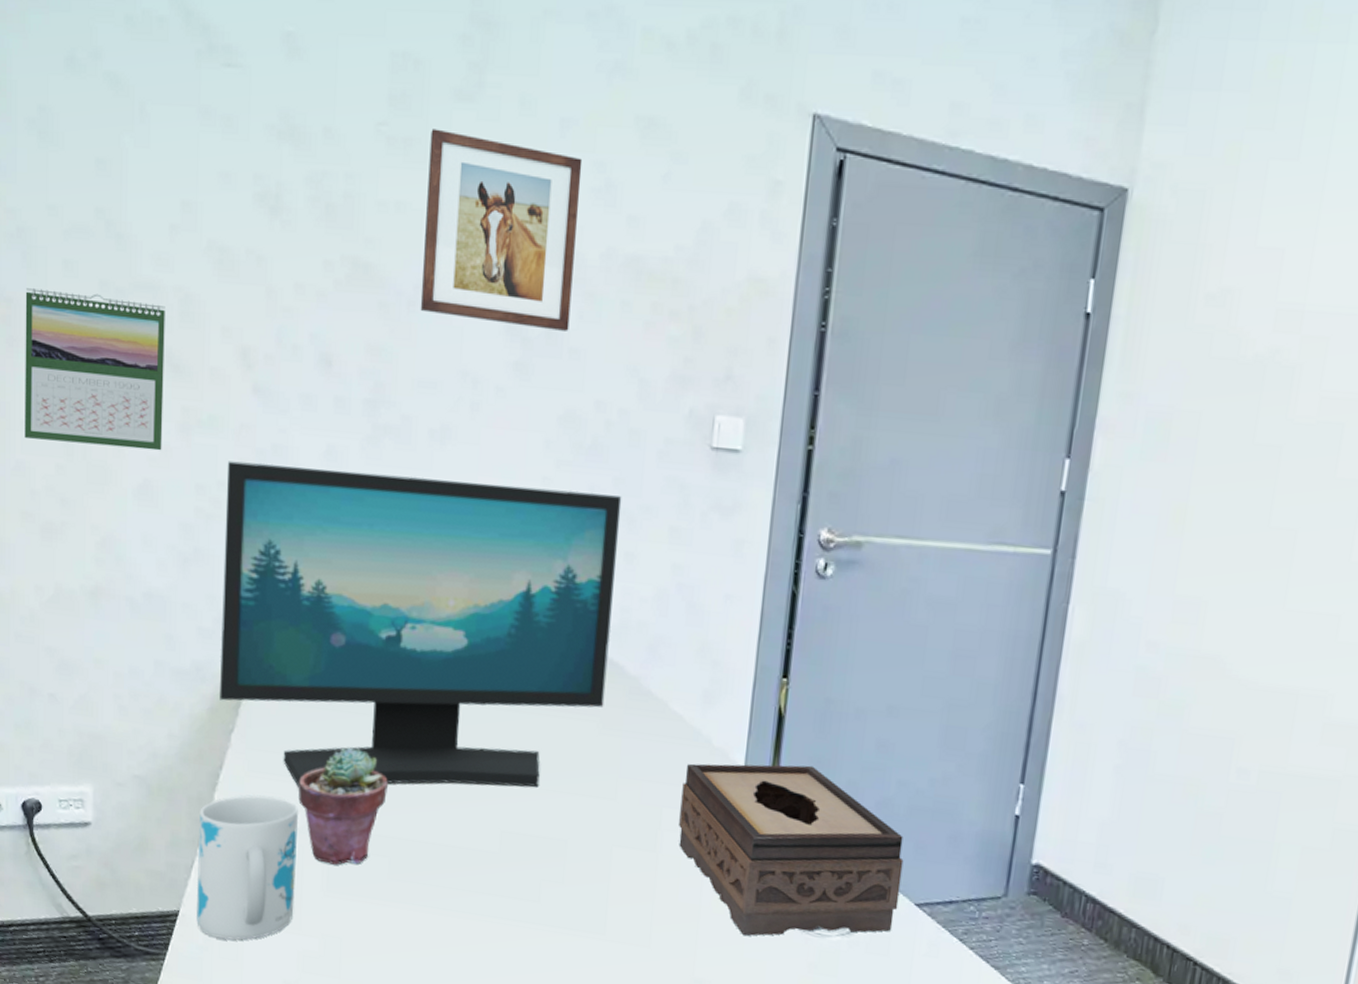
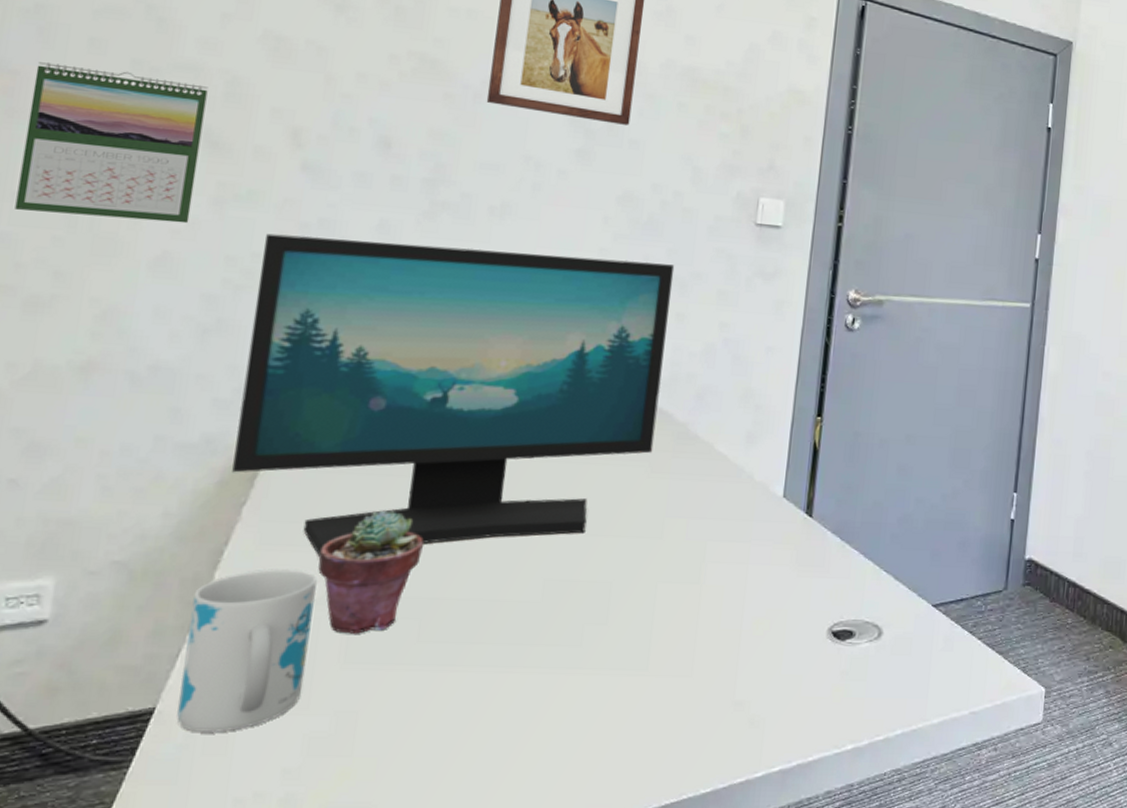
tissue box: present [679,763,904,937] -> none [721,491,922,654]

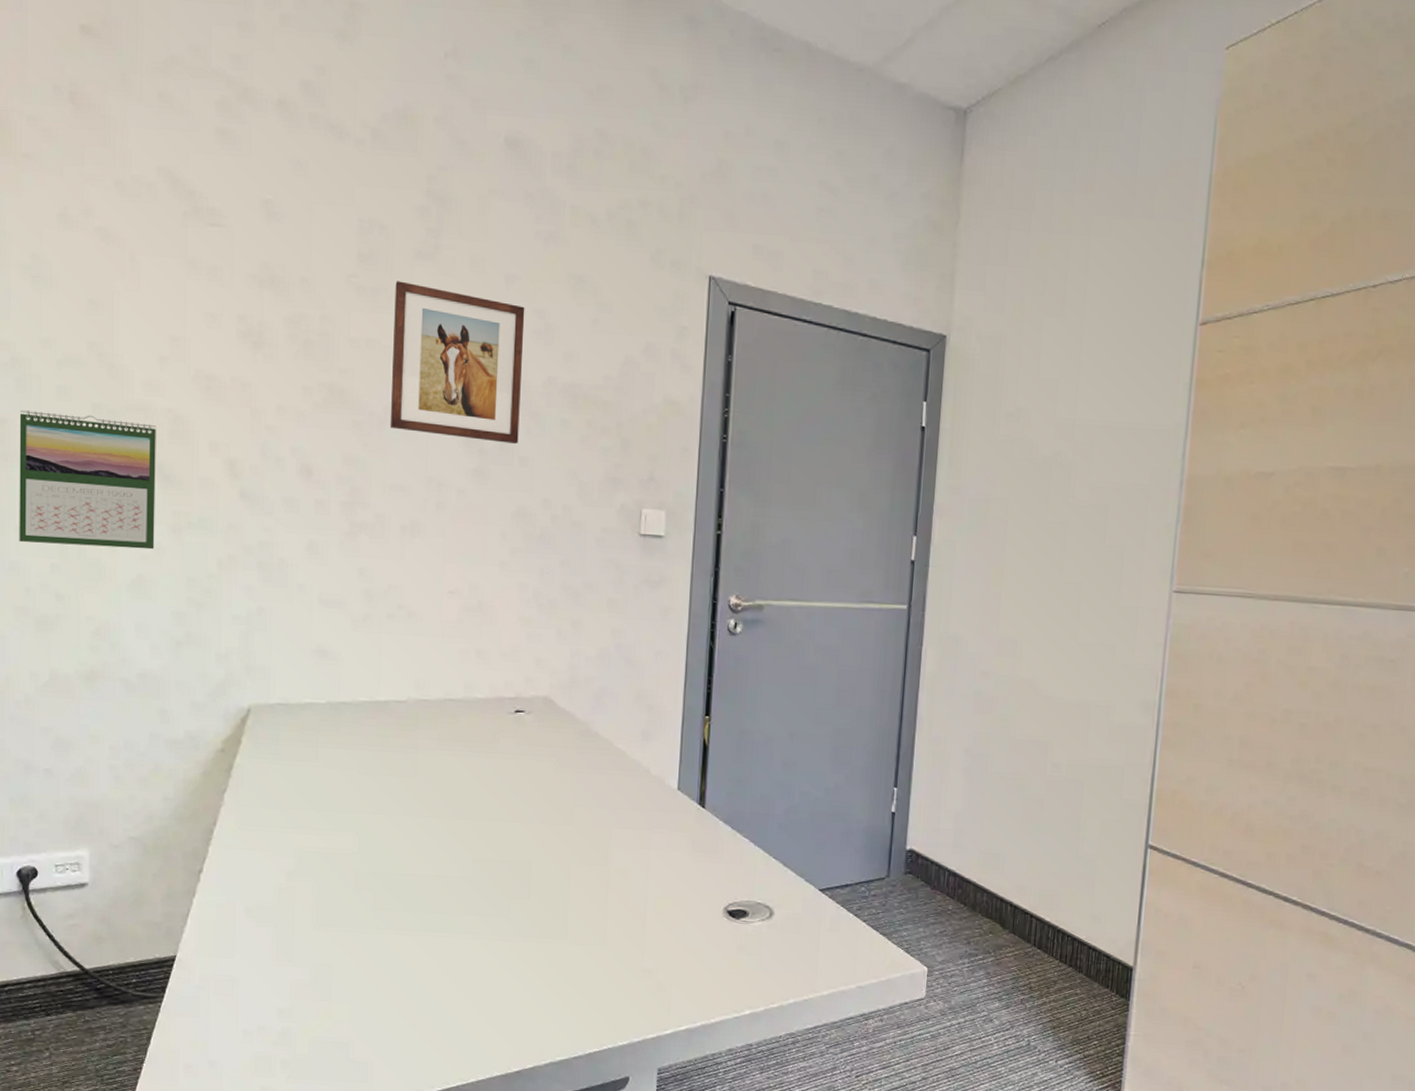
mug: present [177,568,317,732] -> none [193,845,289,977]
computer monitor: present [232,233,675,556] -> none [213,556,568,836]
potted succulent: present [318,510,424,634] -> none [288,797,371,901]

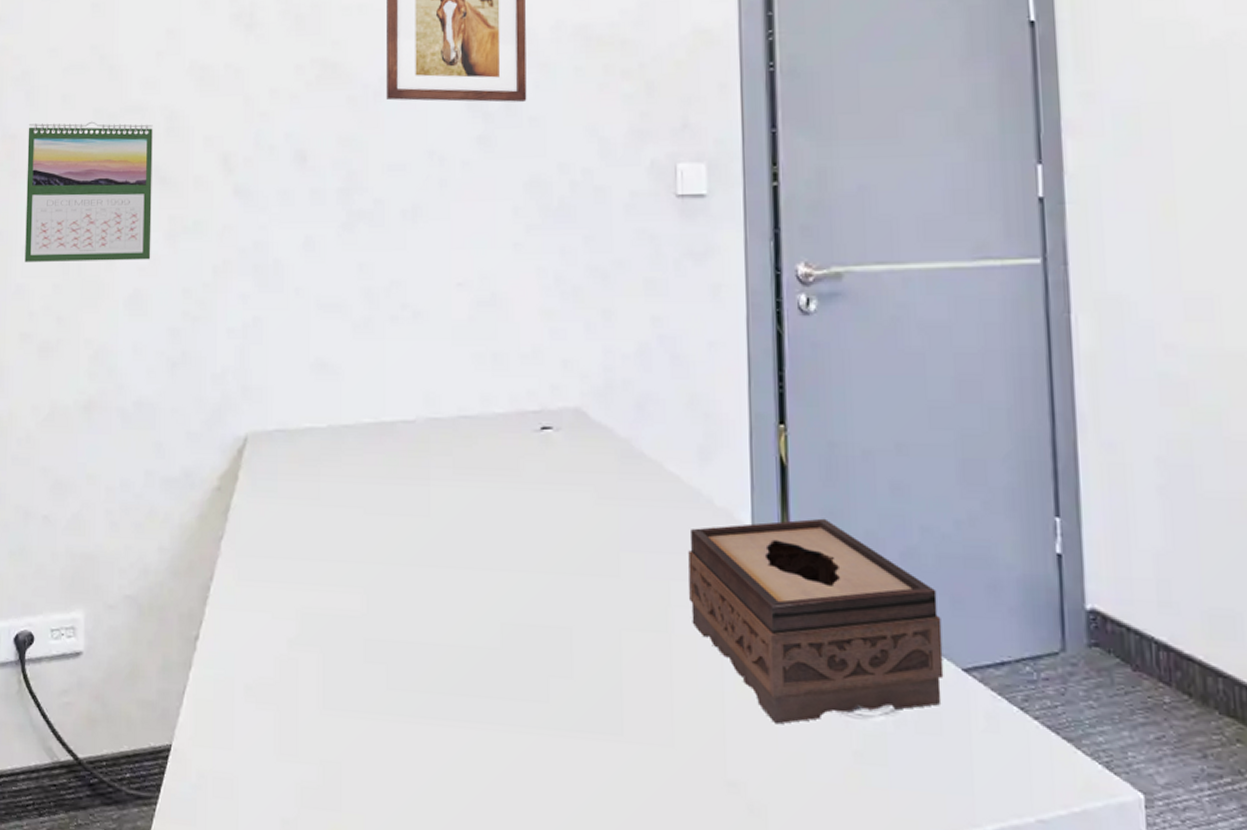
tissue box: none [626,785,808,929] -> present [688,518,944,725]

